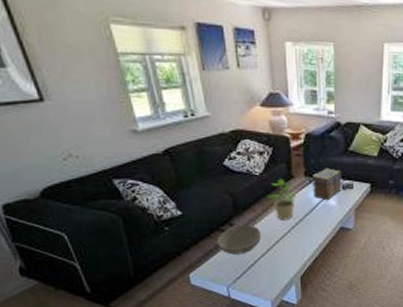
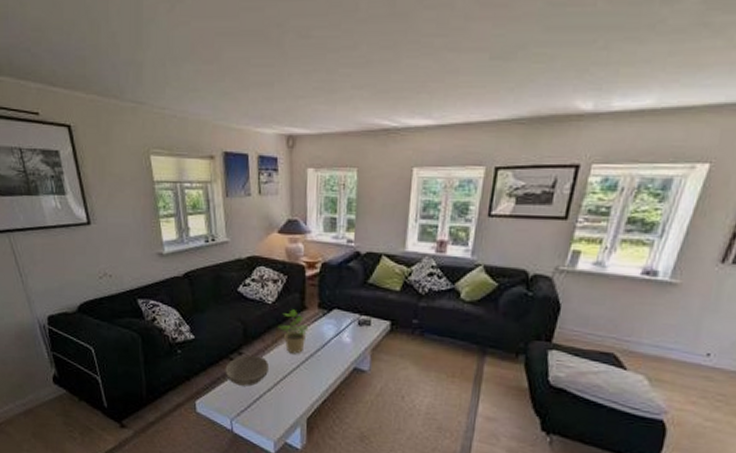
book stack: present [313,168,342,201] -> none [326,300,359,337]

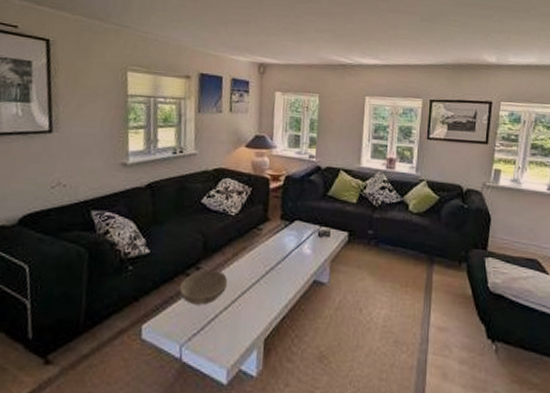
potted plant: present [277,309,309,354] -> none [239,221,271,268]

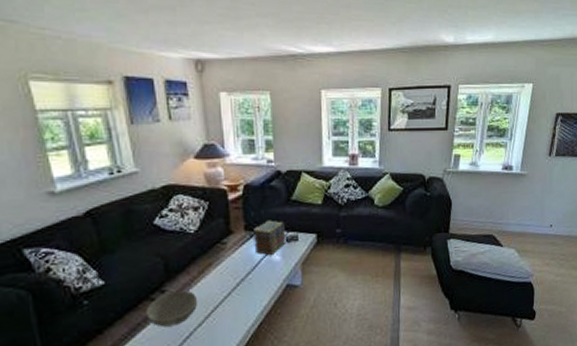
book stack: none [287,212,319,249] -> present [253,220,286,256]

